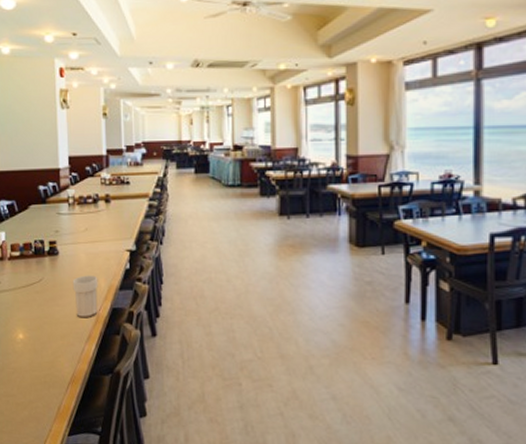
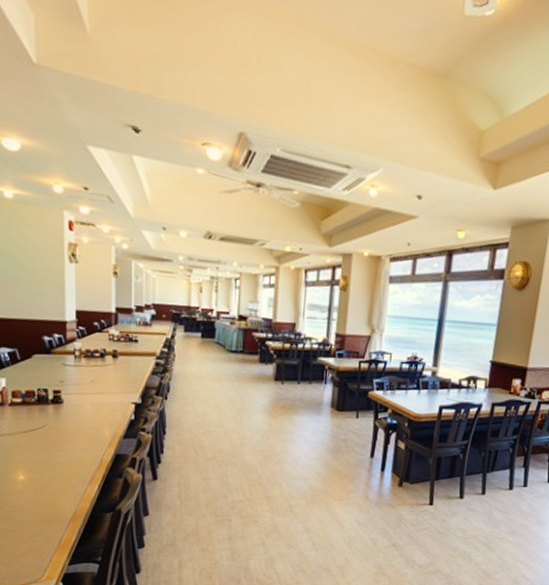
cup: present [72,275,98,318] -> none [77,423,103,463]

